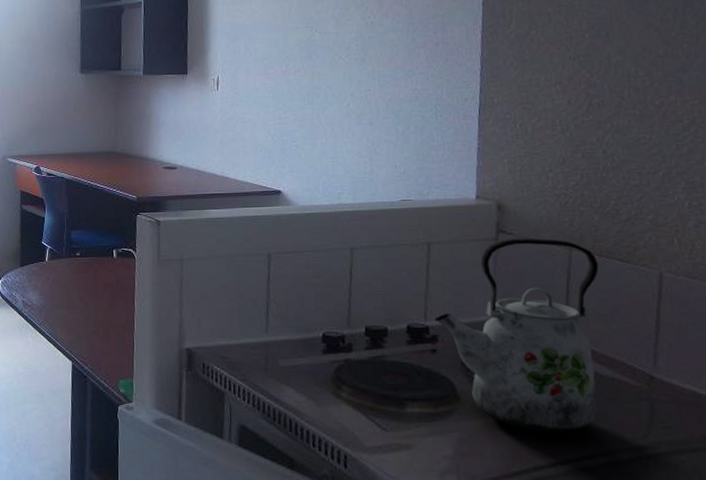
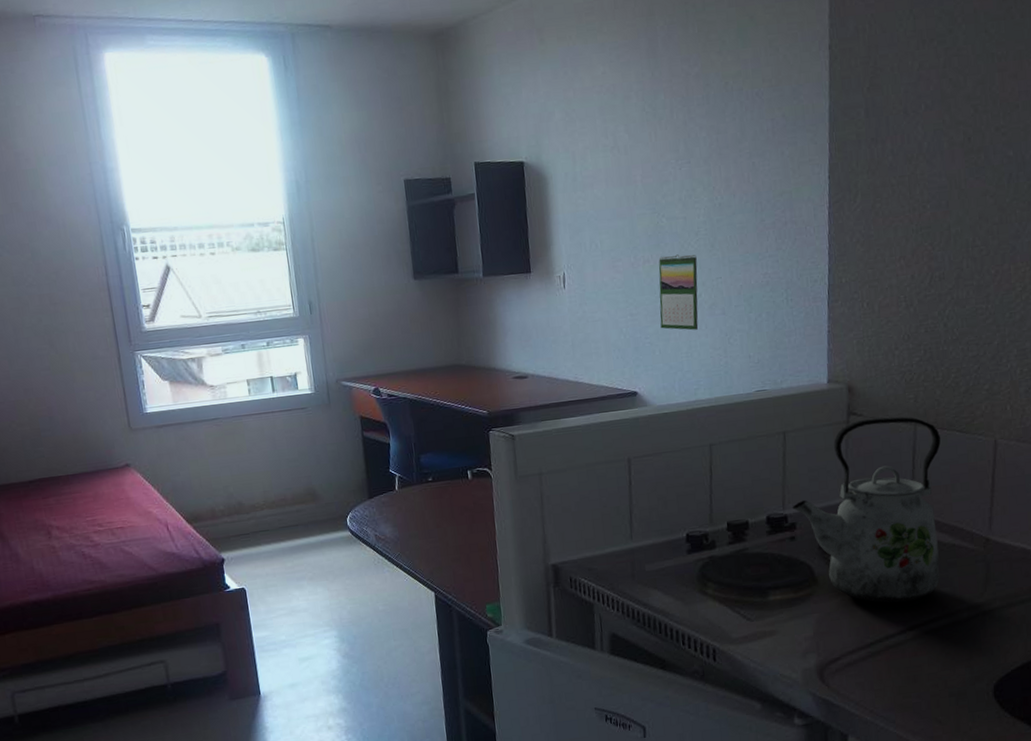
calendar: none [307,66,347,137] -> present [658,254,698,331]

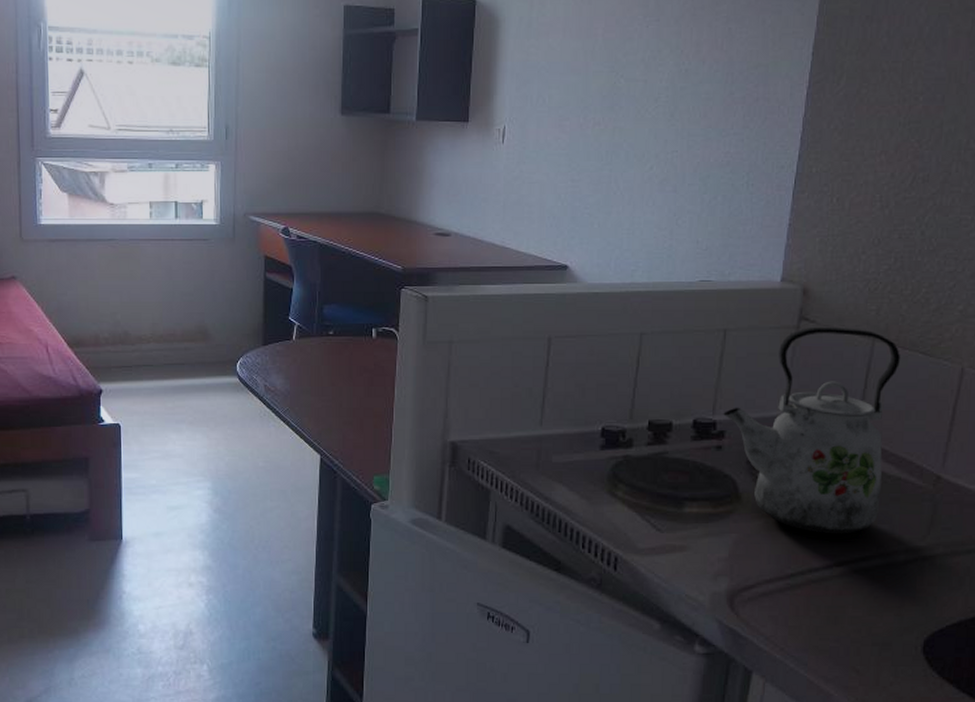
calendar: present [658,254,698,331] -> none [603,120,653,206]

